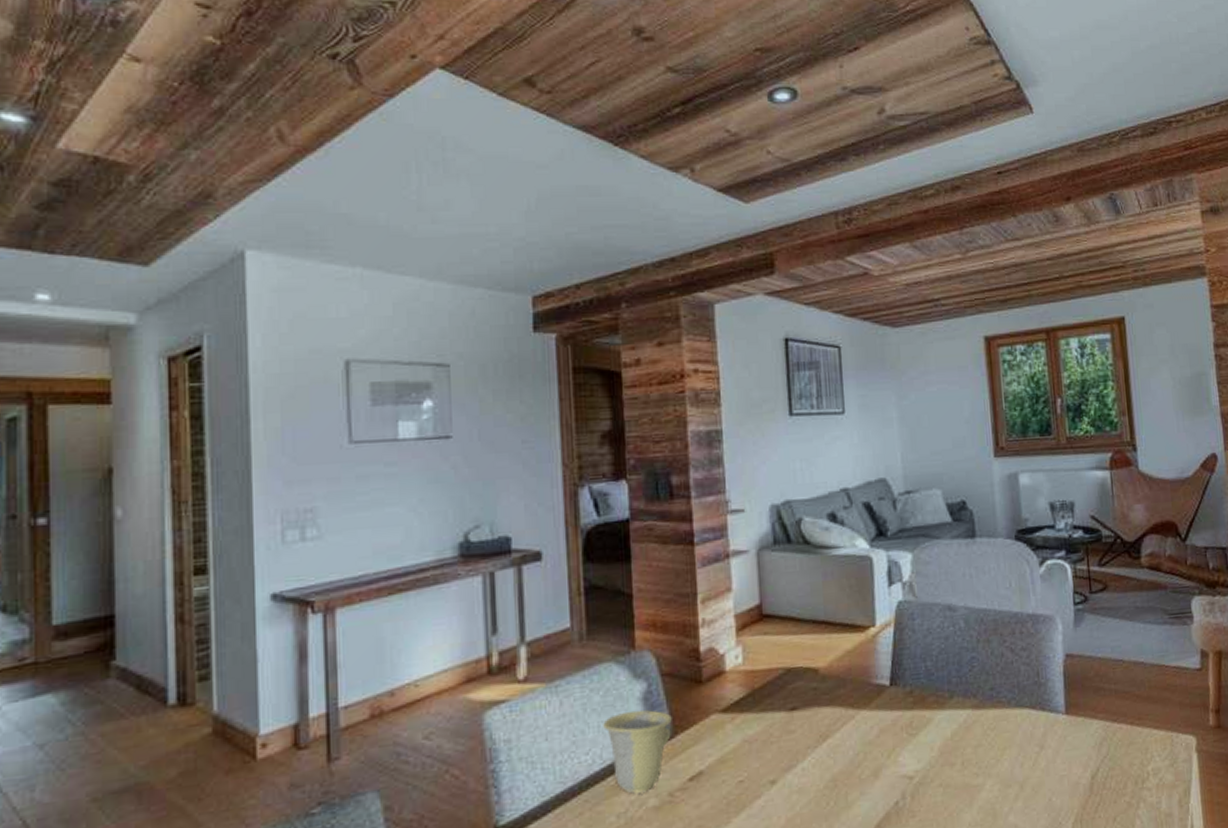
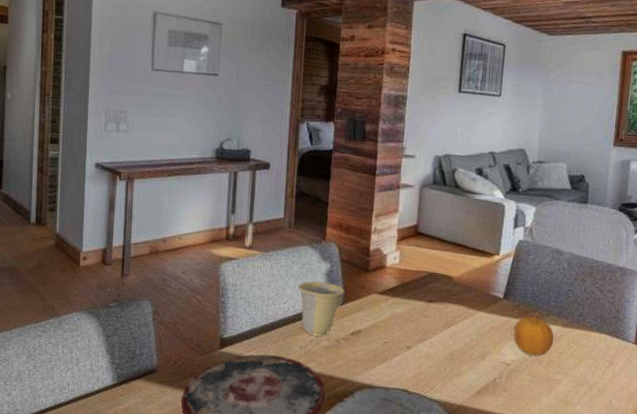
fruit: none [910,696,965,758] -> present [513,312,554,356]

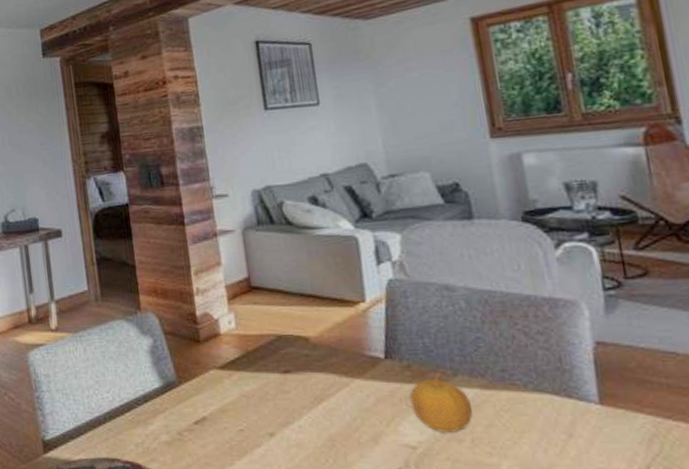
cup: present [297,281,345,336] -> none [119,360,176,429]

